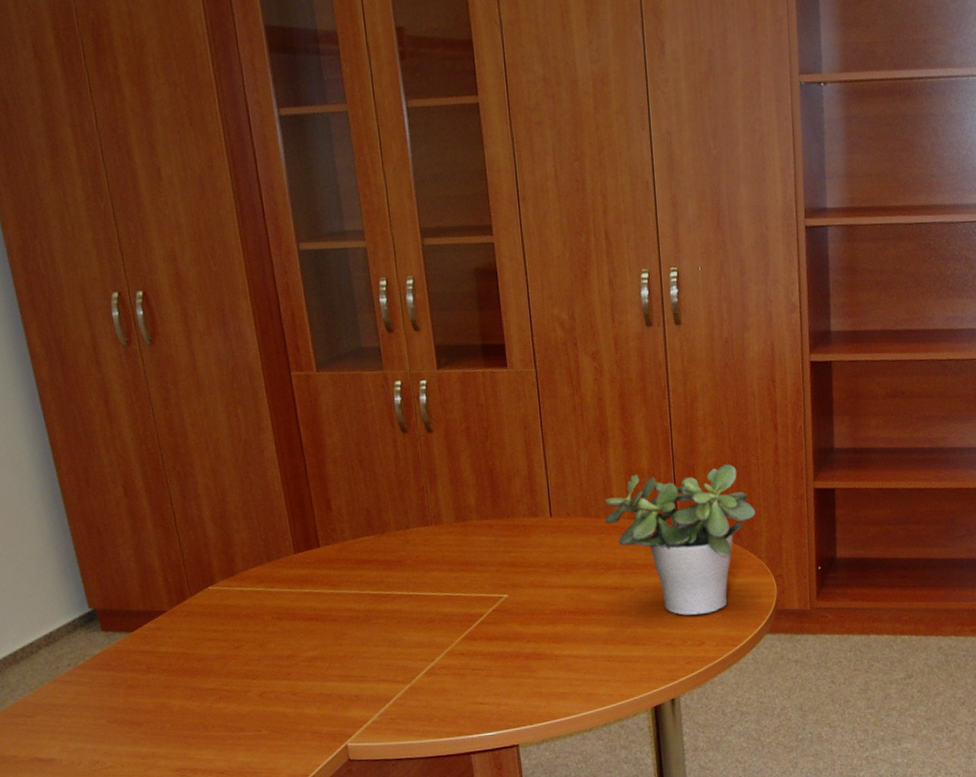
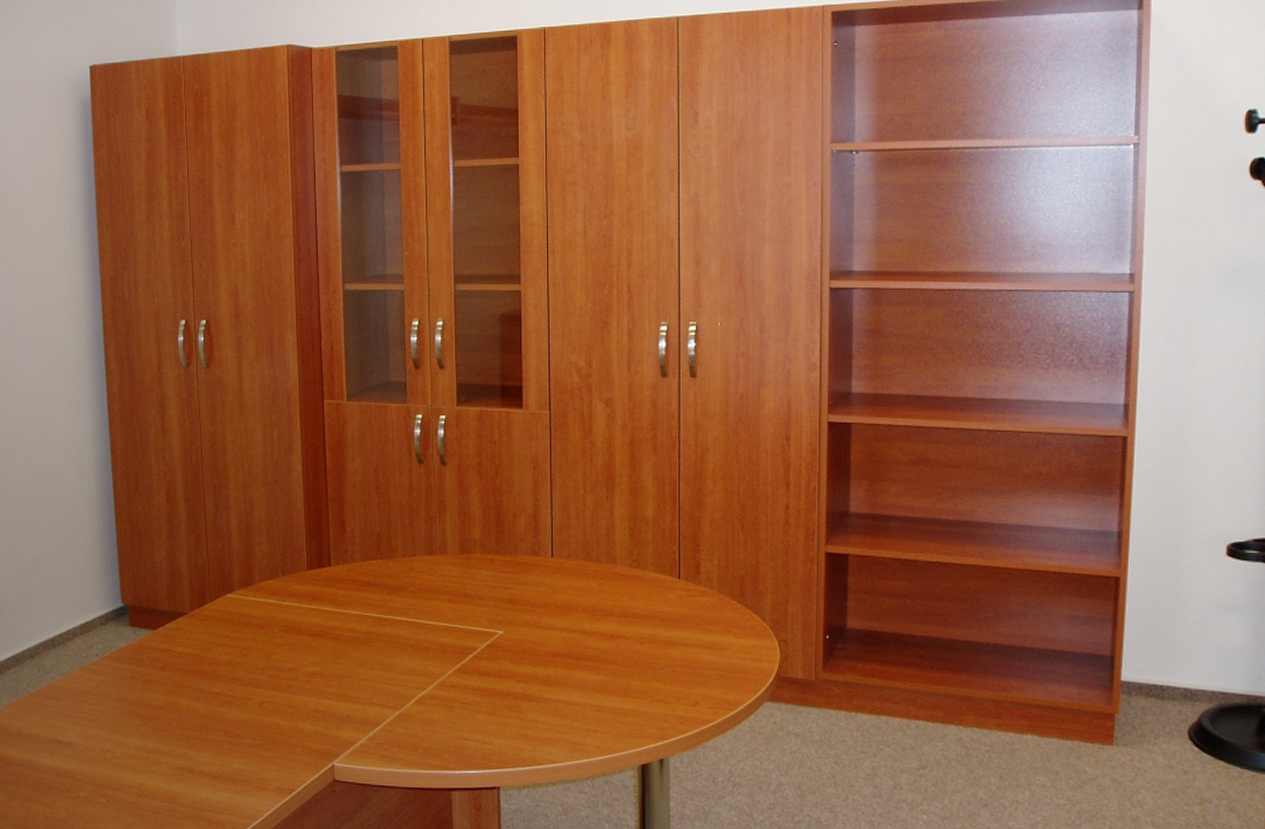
potted plant: present [605,463,756,616] -> none [606,519,762,673]

